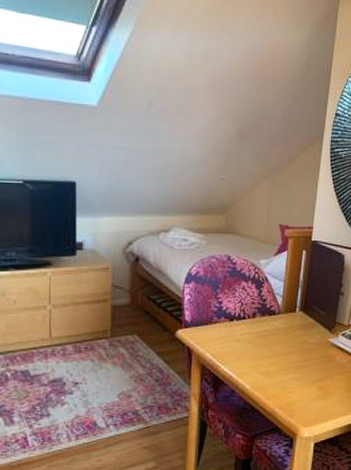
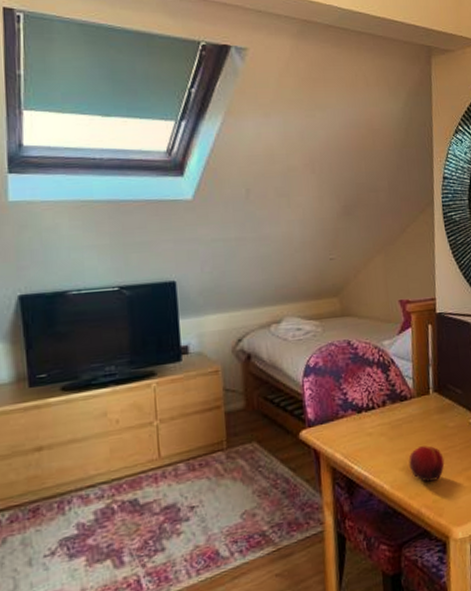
fruit: none [270,356,301,387] -> present [408,445,445,482]

